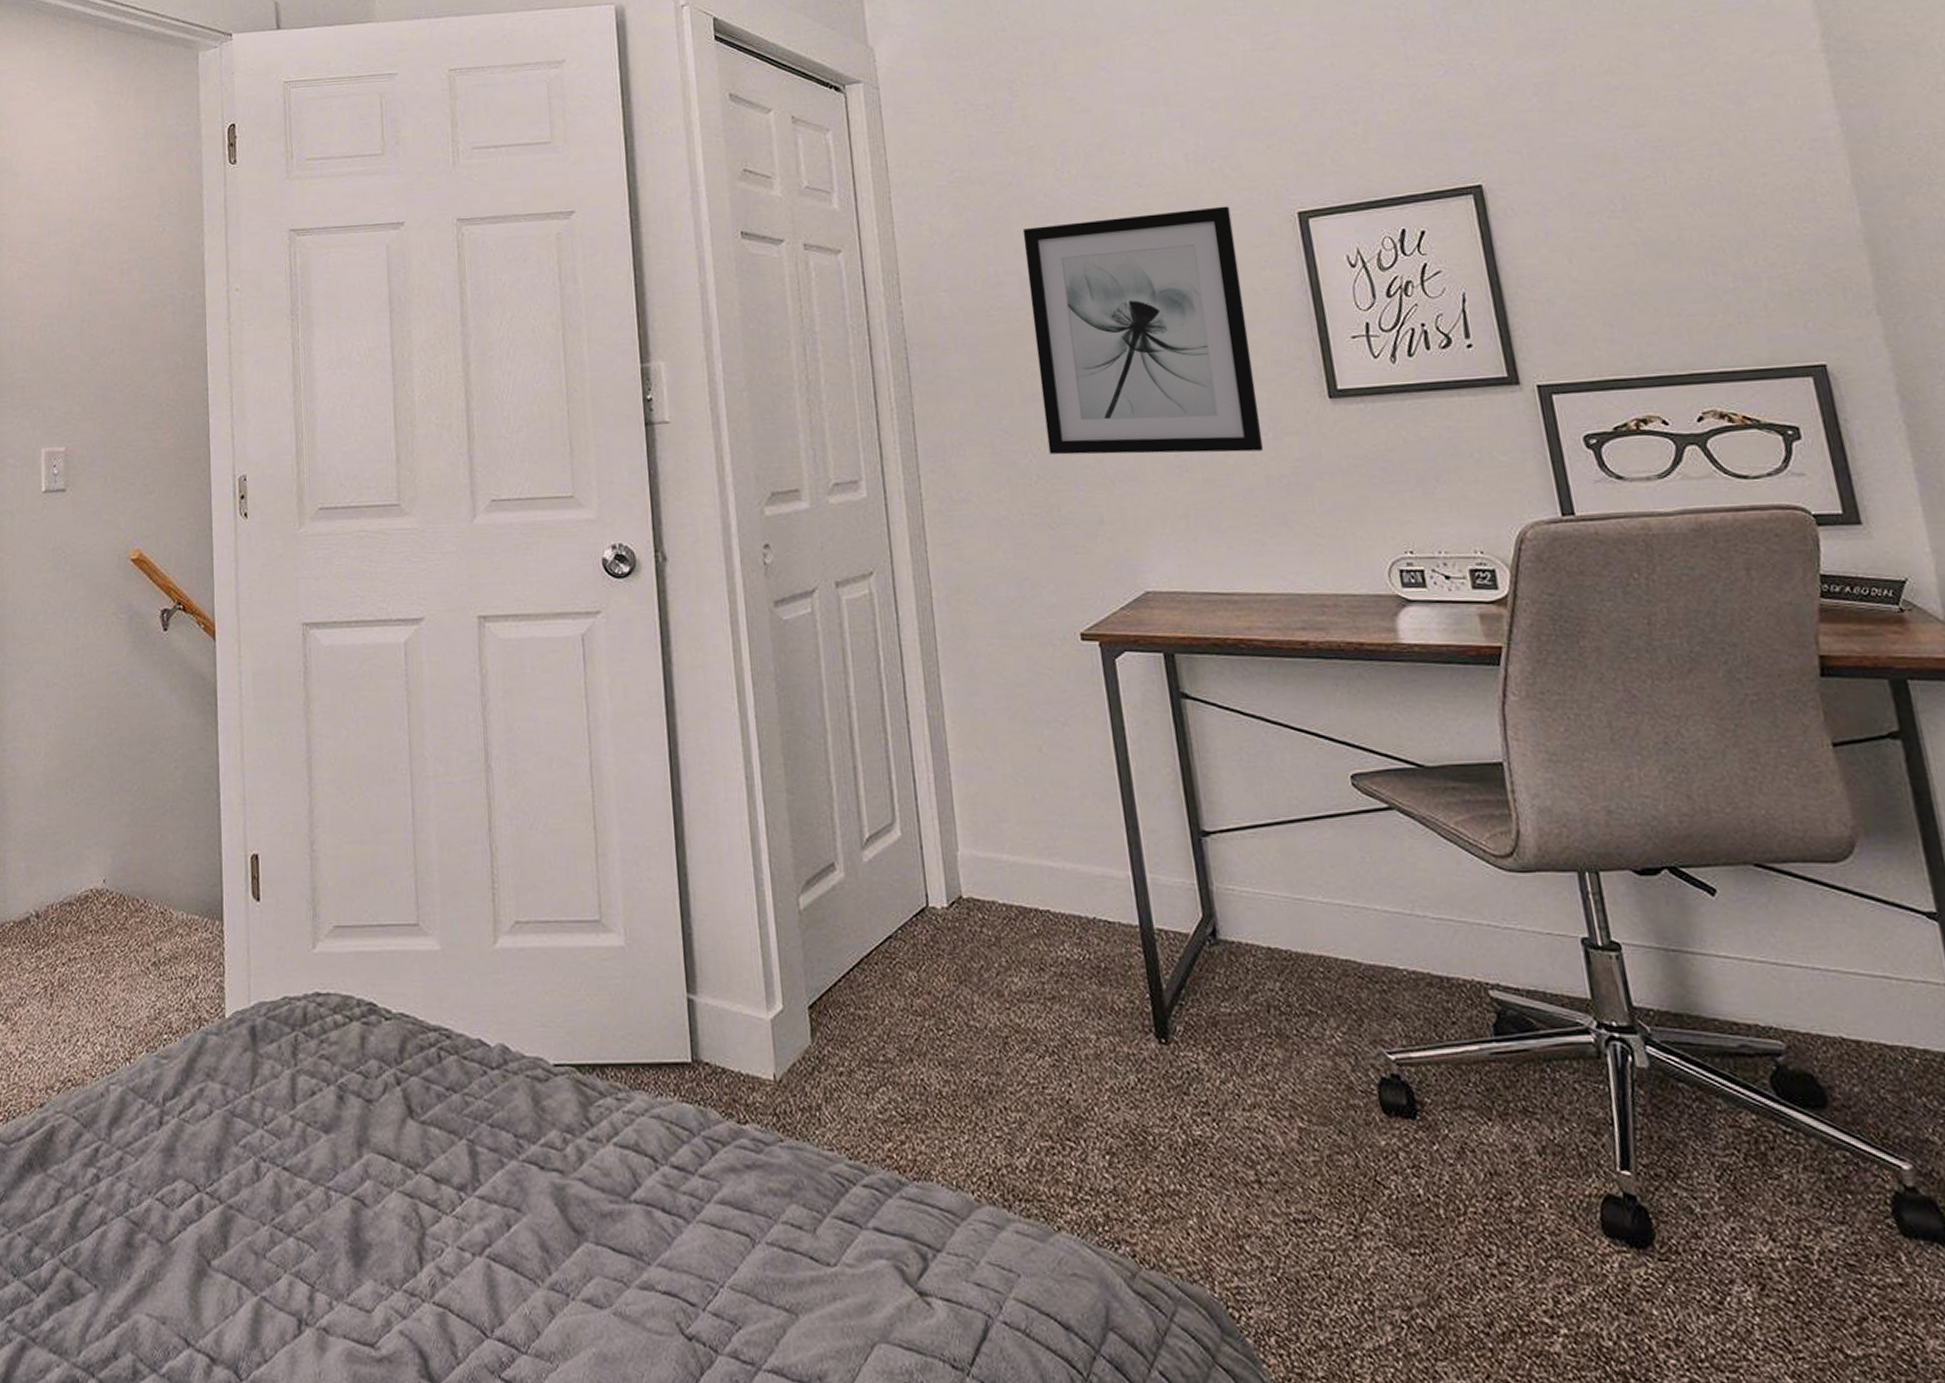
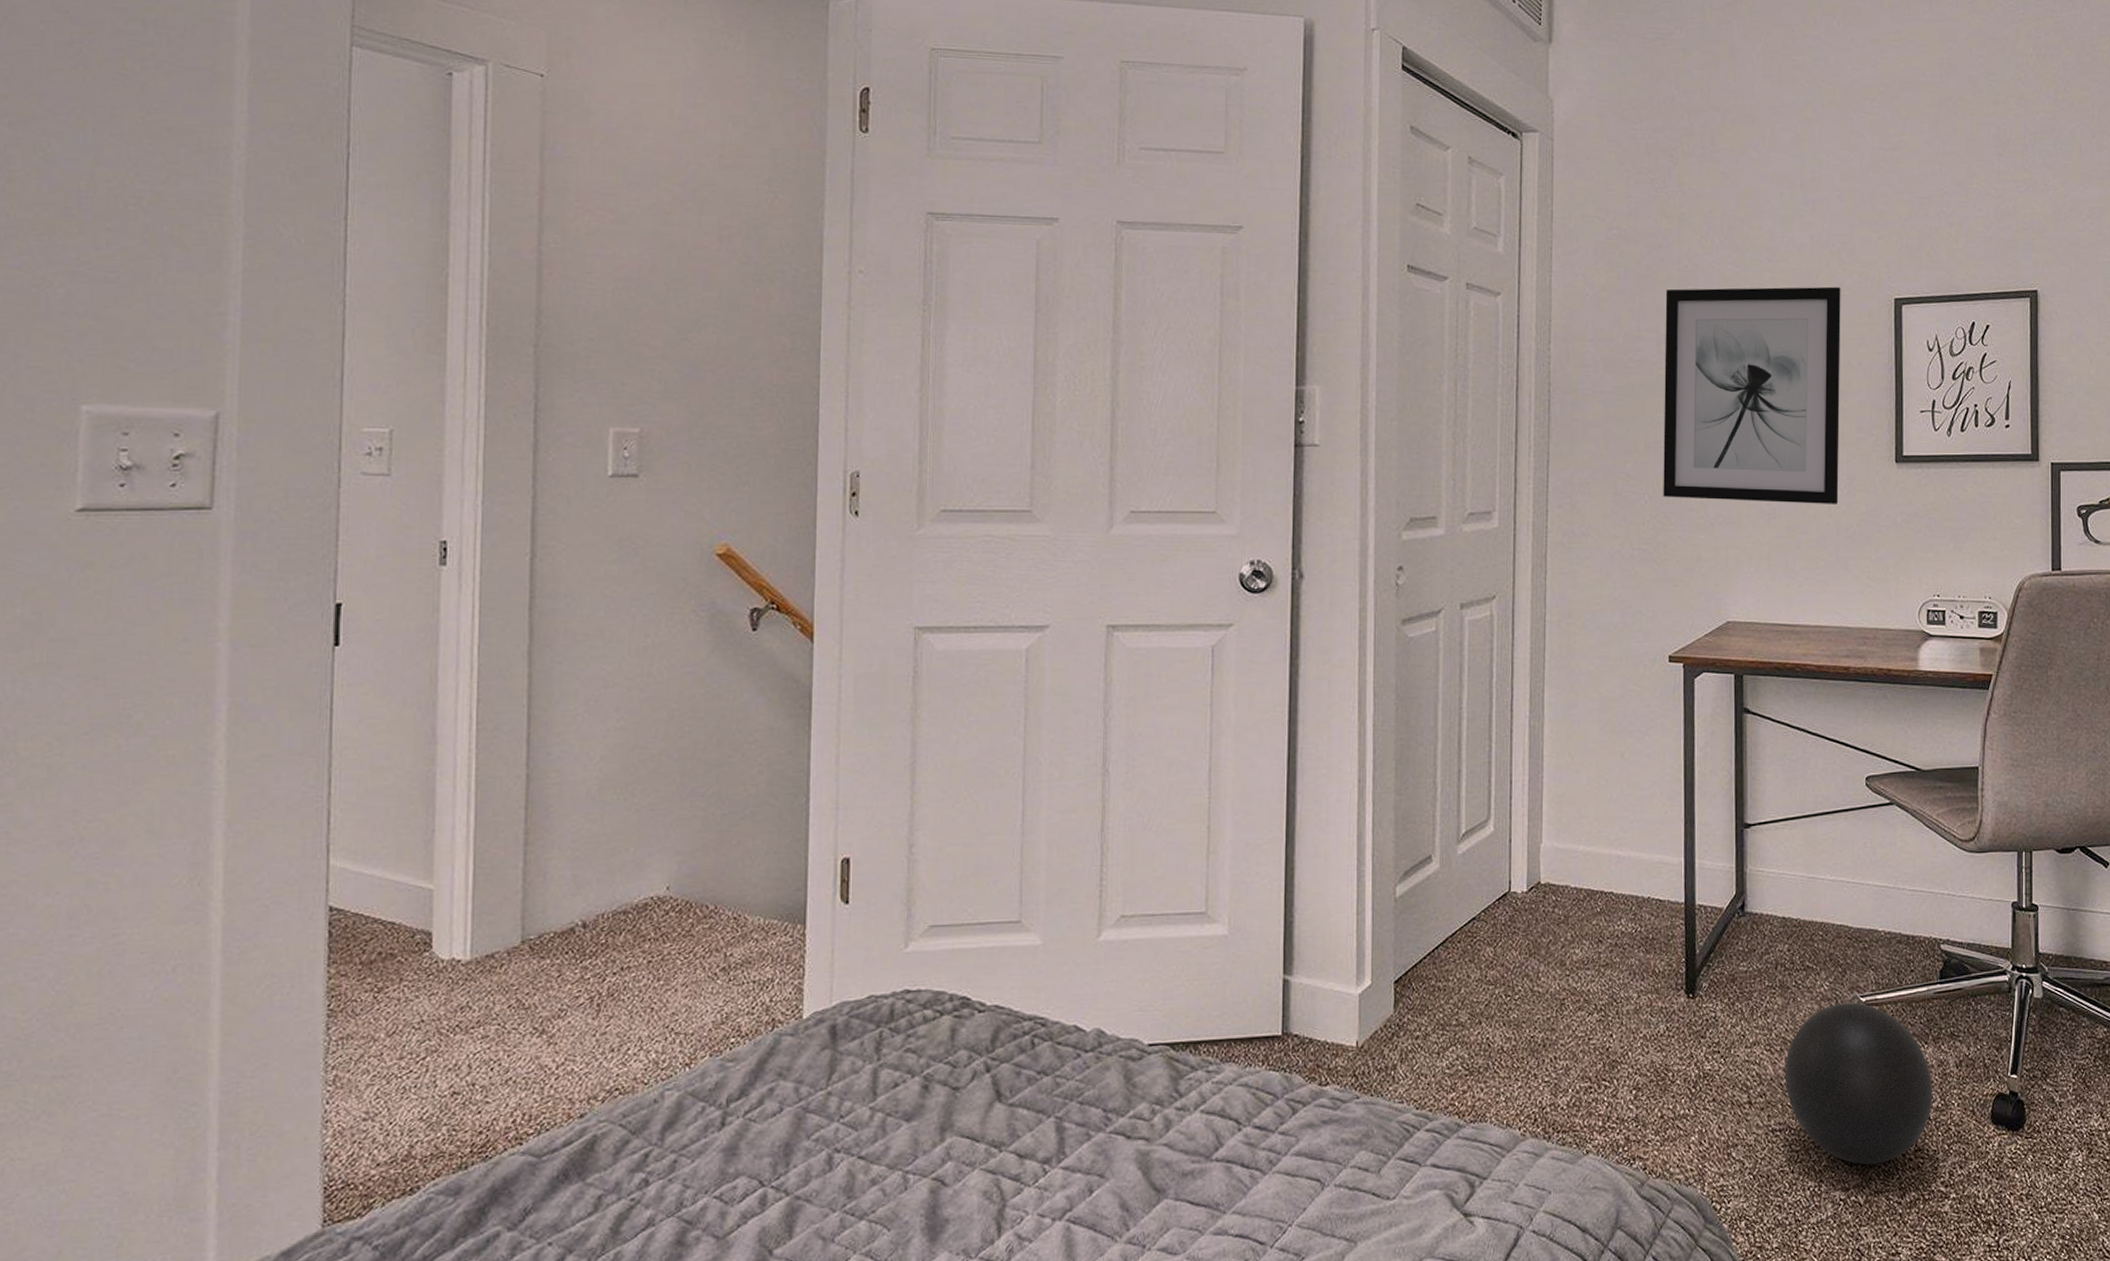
ball: none [1298,1060,1513,1278] -> present [1784,1002,1933,1165]

